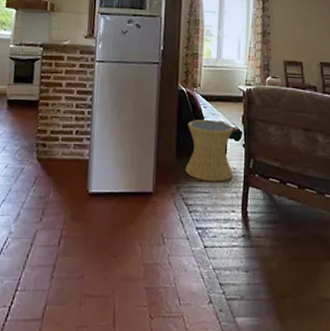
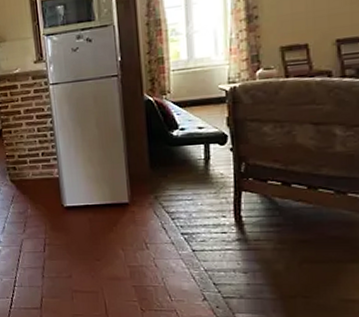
side table: present [185,120,234,182] -> none [160,126,220,190]

